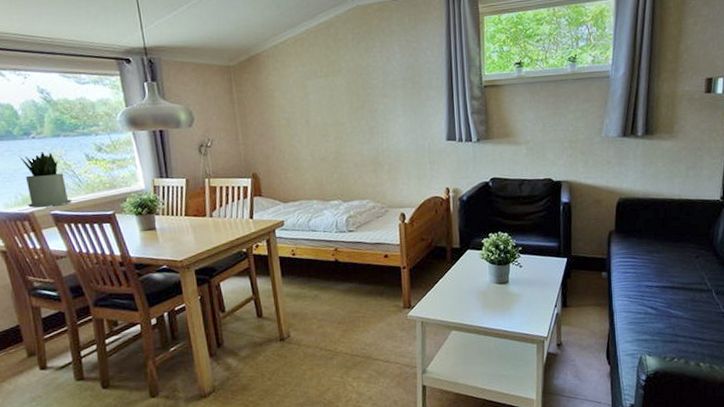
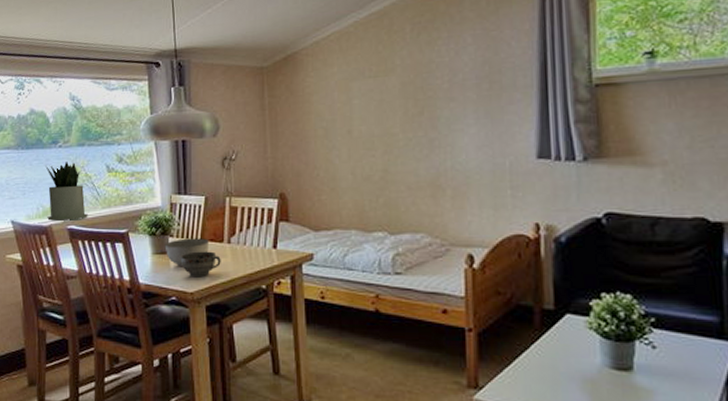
bowl: none [151,214,193,240] -> present [164,238,209,267]
teacup: none [167,225,205,248] -> present [180,251,221,278]

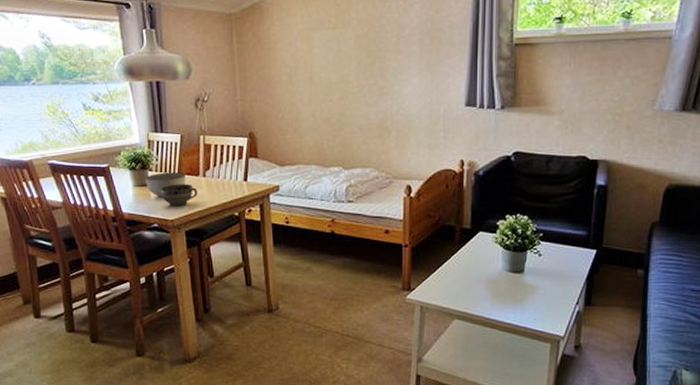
planter: present [45,161,88,222] -> none [20,99,68,157]

